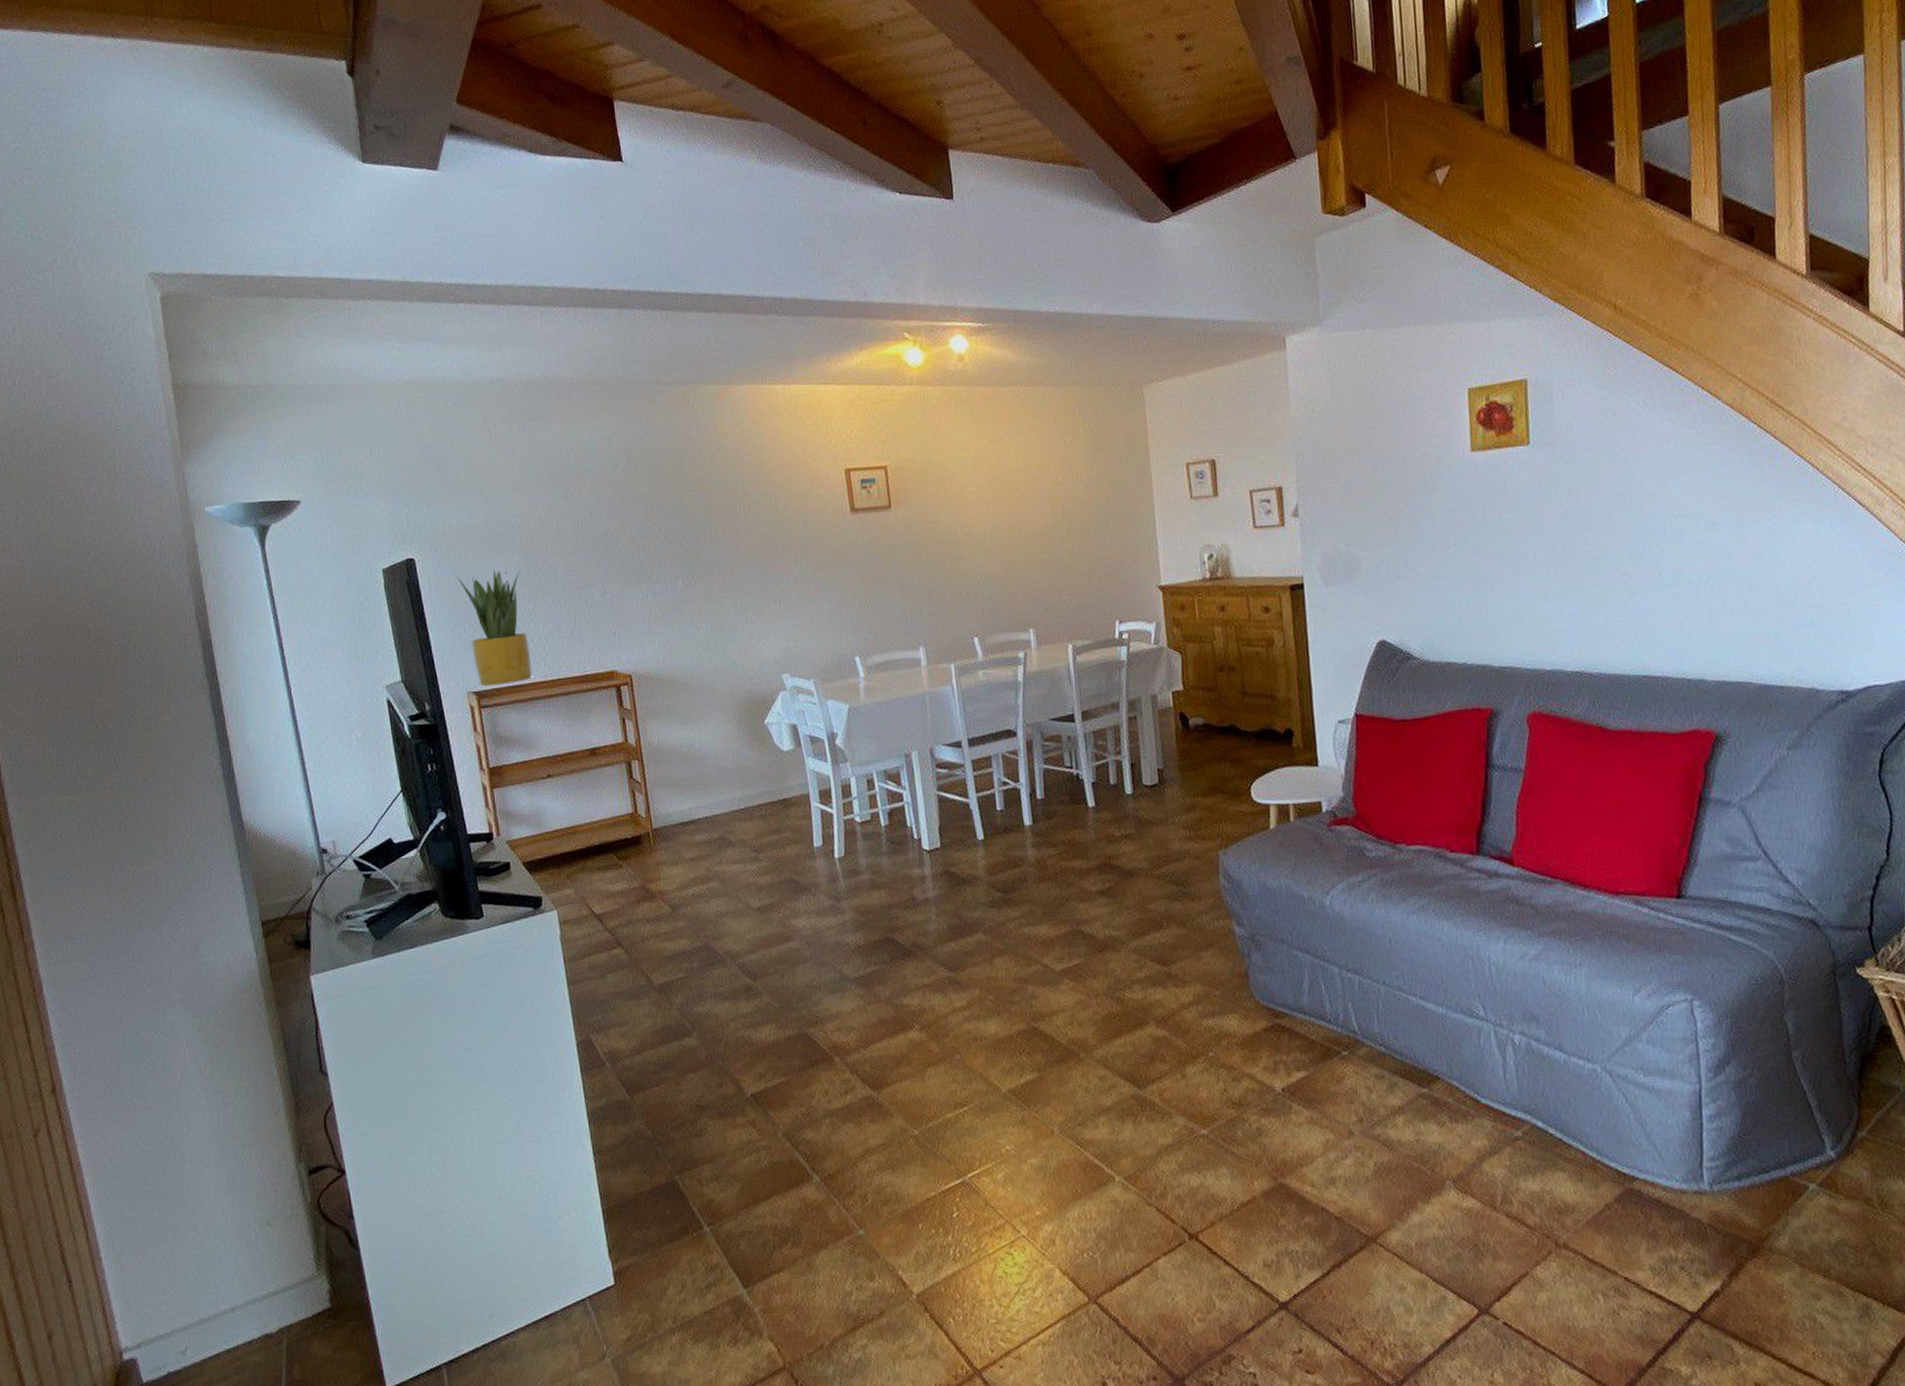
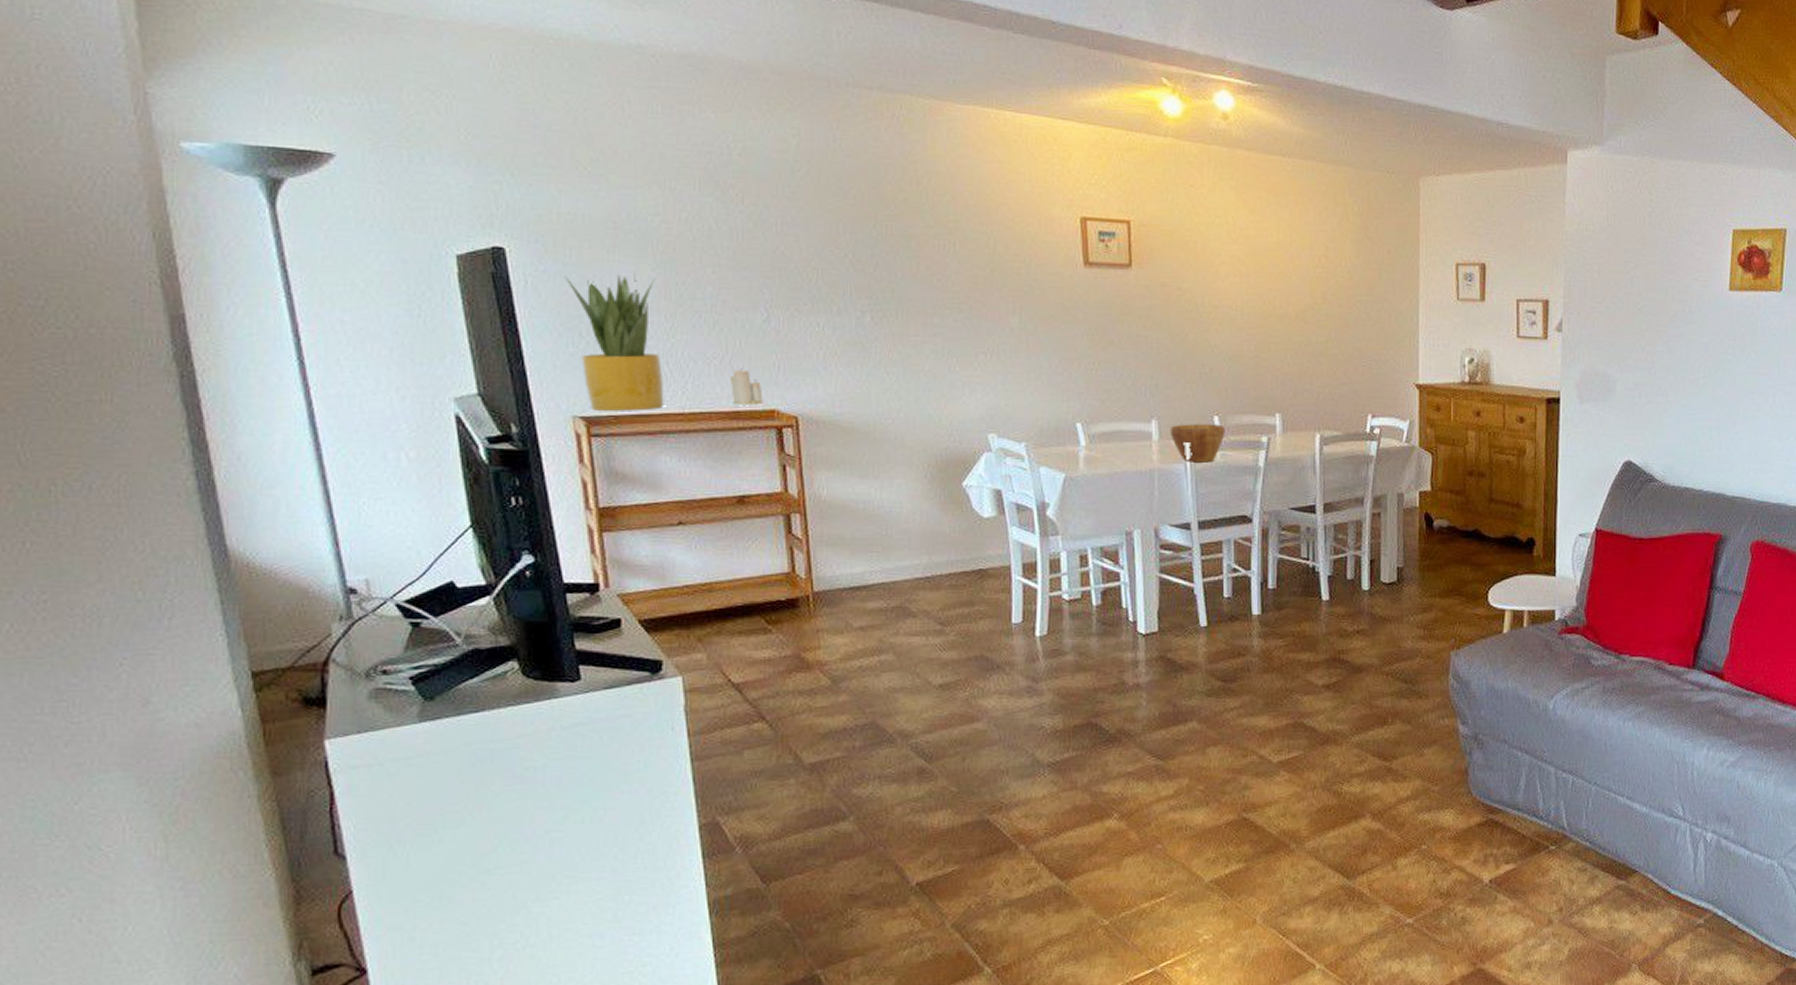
candle: none [579,638,605,670] -> present [731,370,763,405]
bowl: none [936,645,986,684] -> present [1170,424,1225,463]

